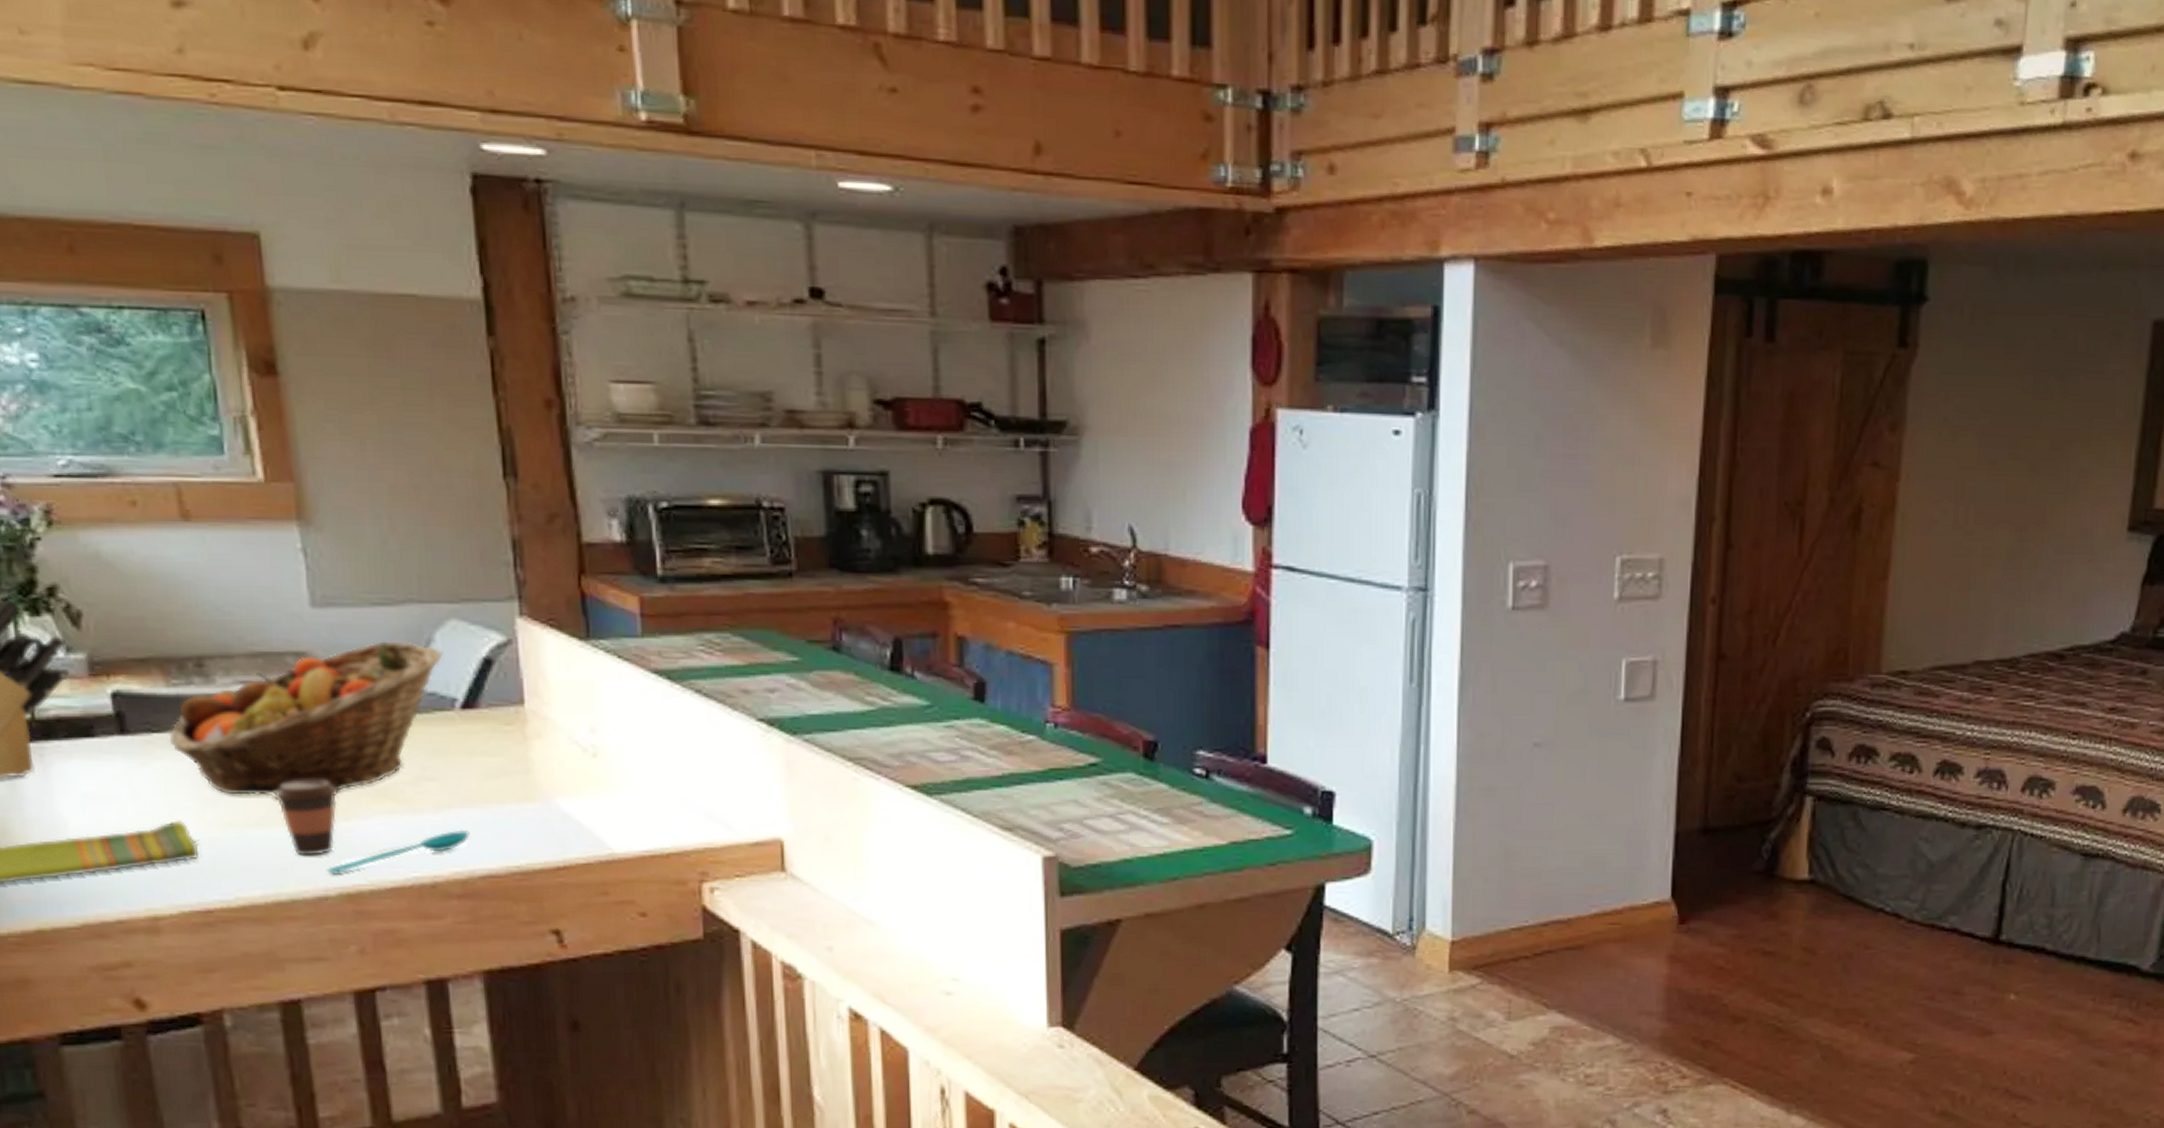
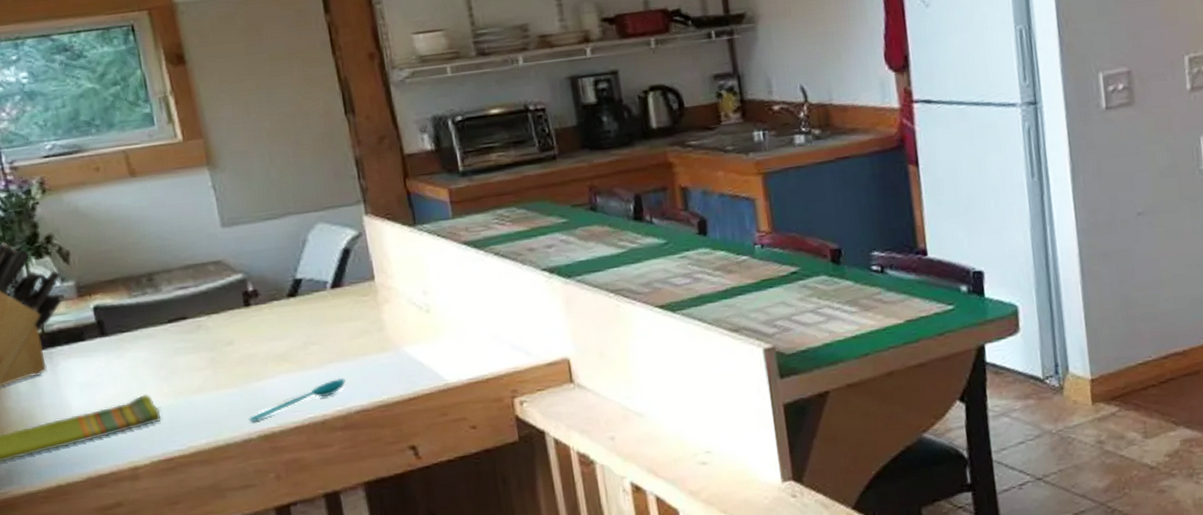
fruit basket: present [168,641,443,797] -> none [133,243,315,372]
coffee cup: present [272,779,339,856] -> none [207,352,253,411]

